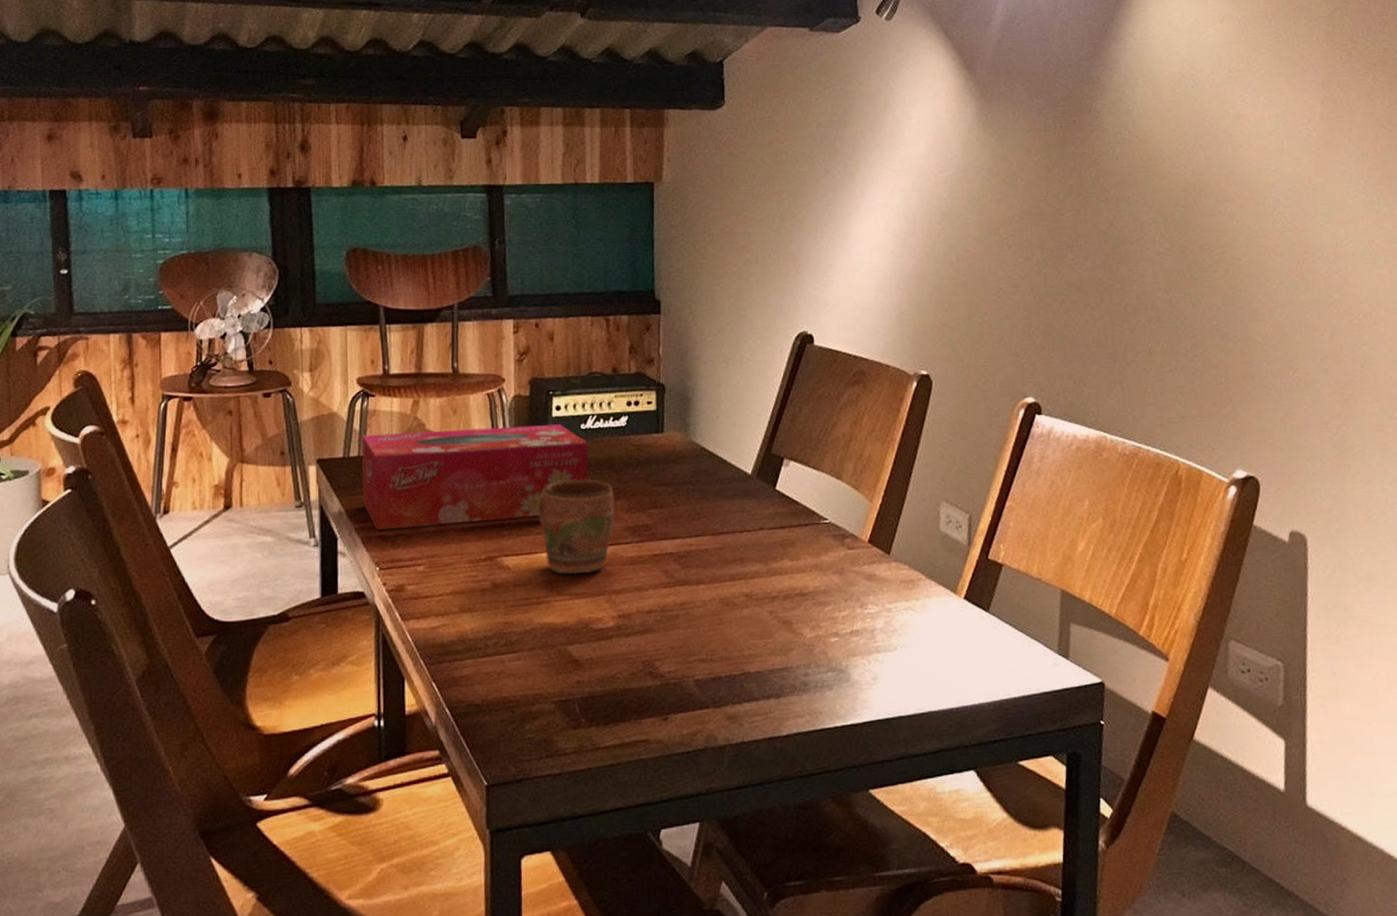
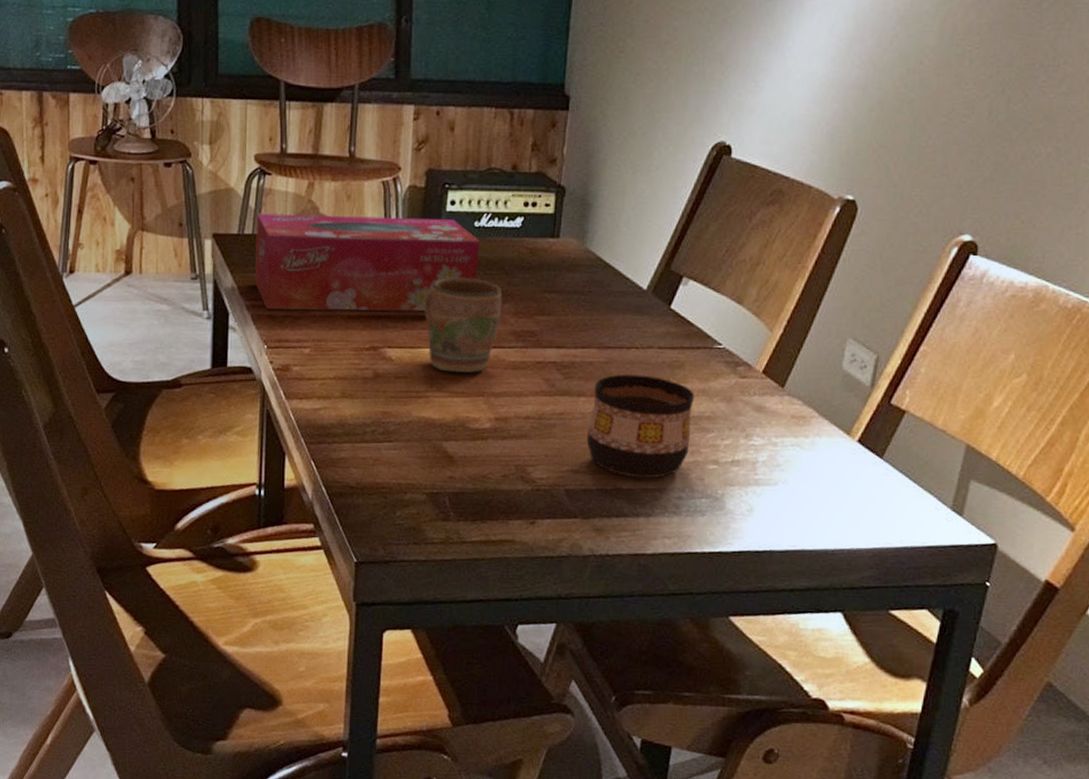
cup: none [710,556,810,660] -> present [586,374,695,479]

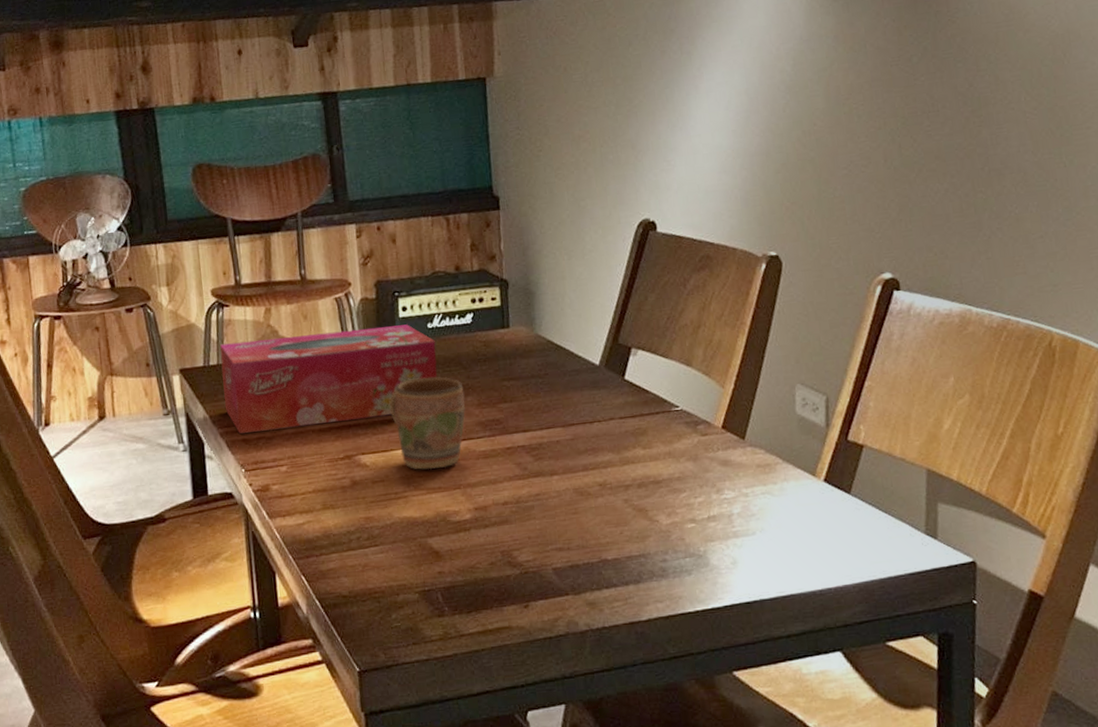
cup: present [586,374,695,479] -> none [565,446,665,547]

